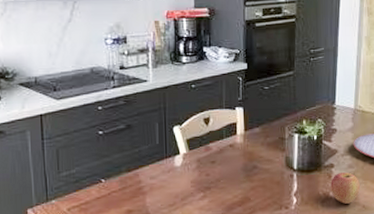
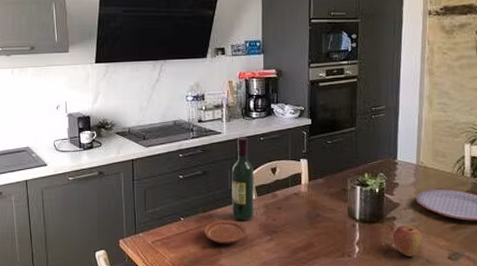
plate: none [129,178,178,206] -> present [204,220,247,244]
wine bottle: none [159,84,186,179] -> present [231,137,255,221]

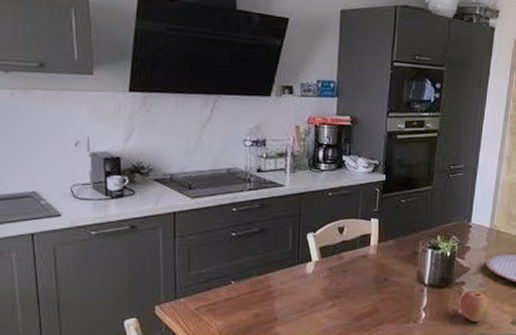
plate: present [204,220,247,244] -> none [258,284,308,310]
wine bottle: present [231,137,255,221] -> none [292,191,319,285]

